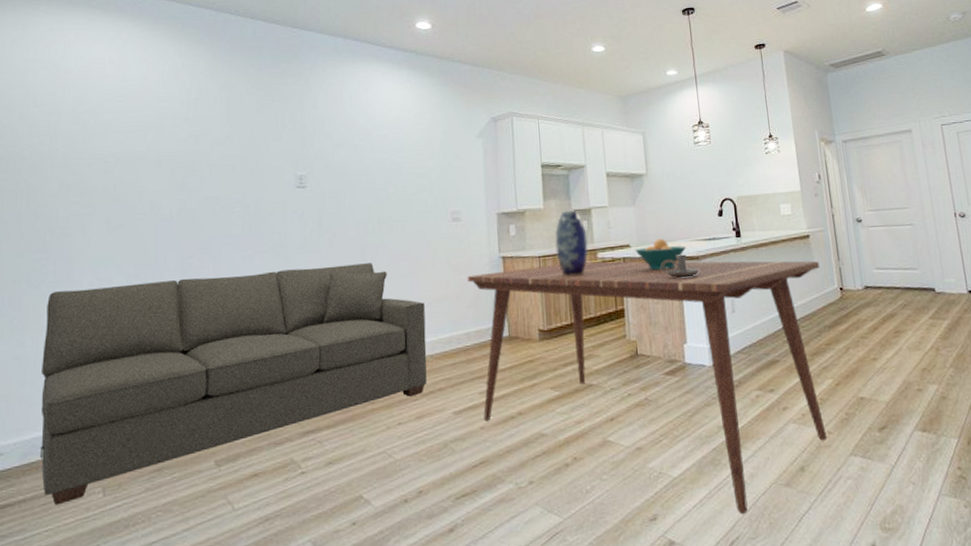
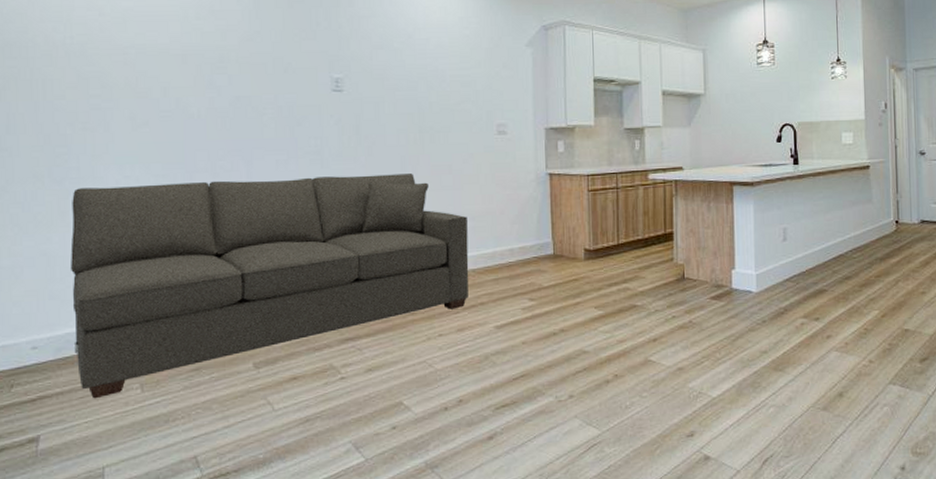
dining table: present [467,260,827,515] -> none [512,183,878,435]
vase: present [554,210,588,277] -> none [605,128,639,197]
fruit bowl: present [635,239,687,271] -> none [688,162,742,195]
candle holder: present [661,254,699,278] -> none [713,179,752,204]

